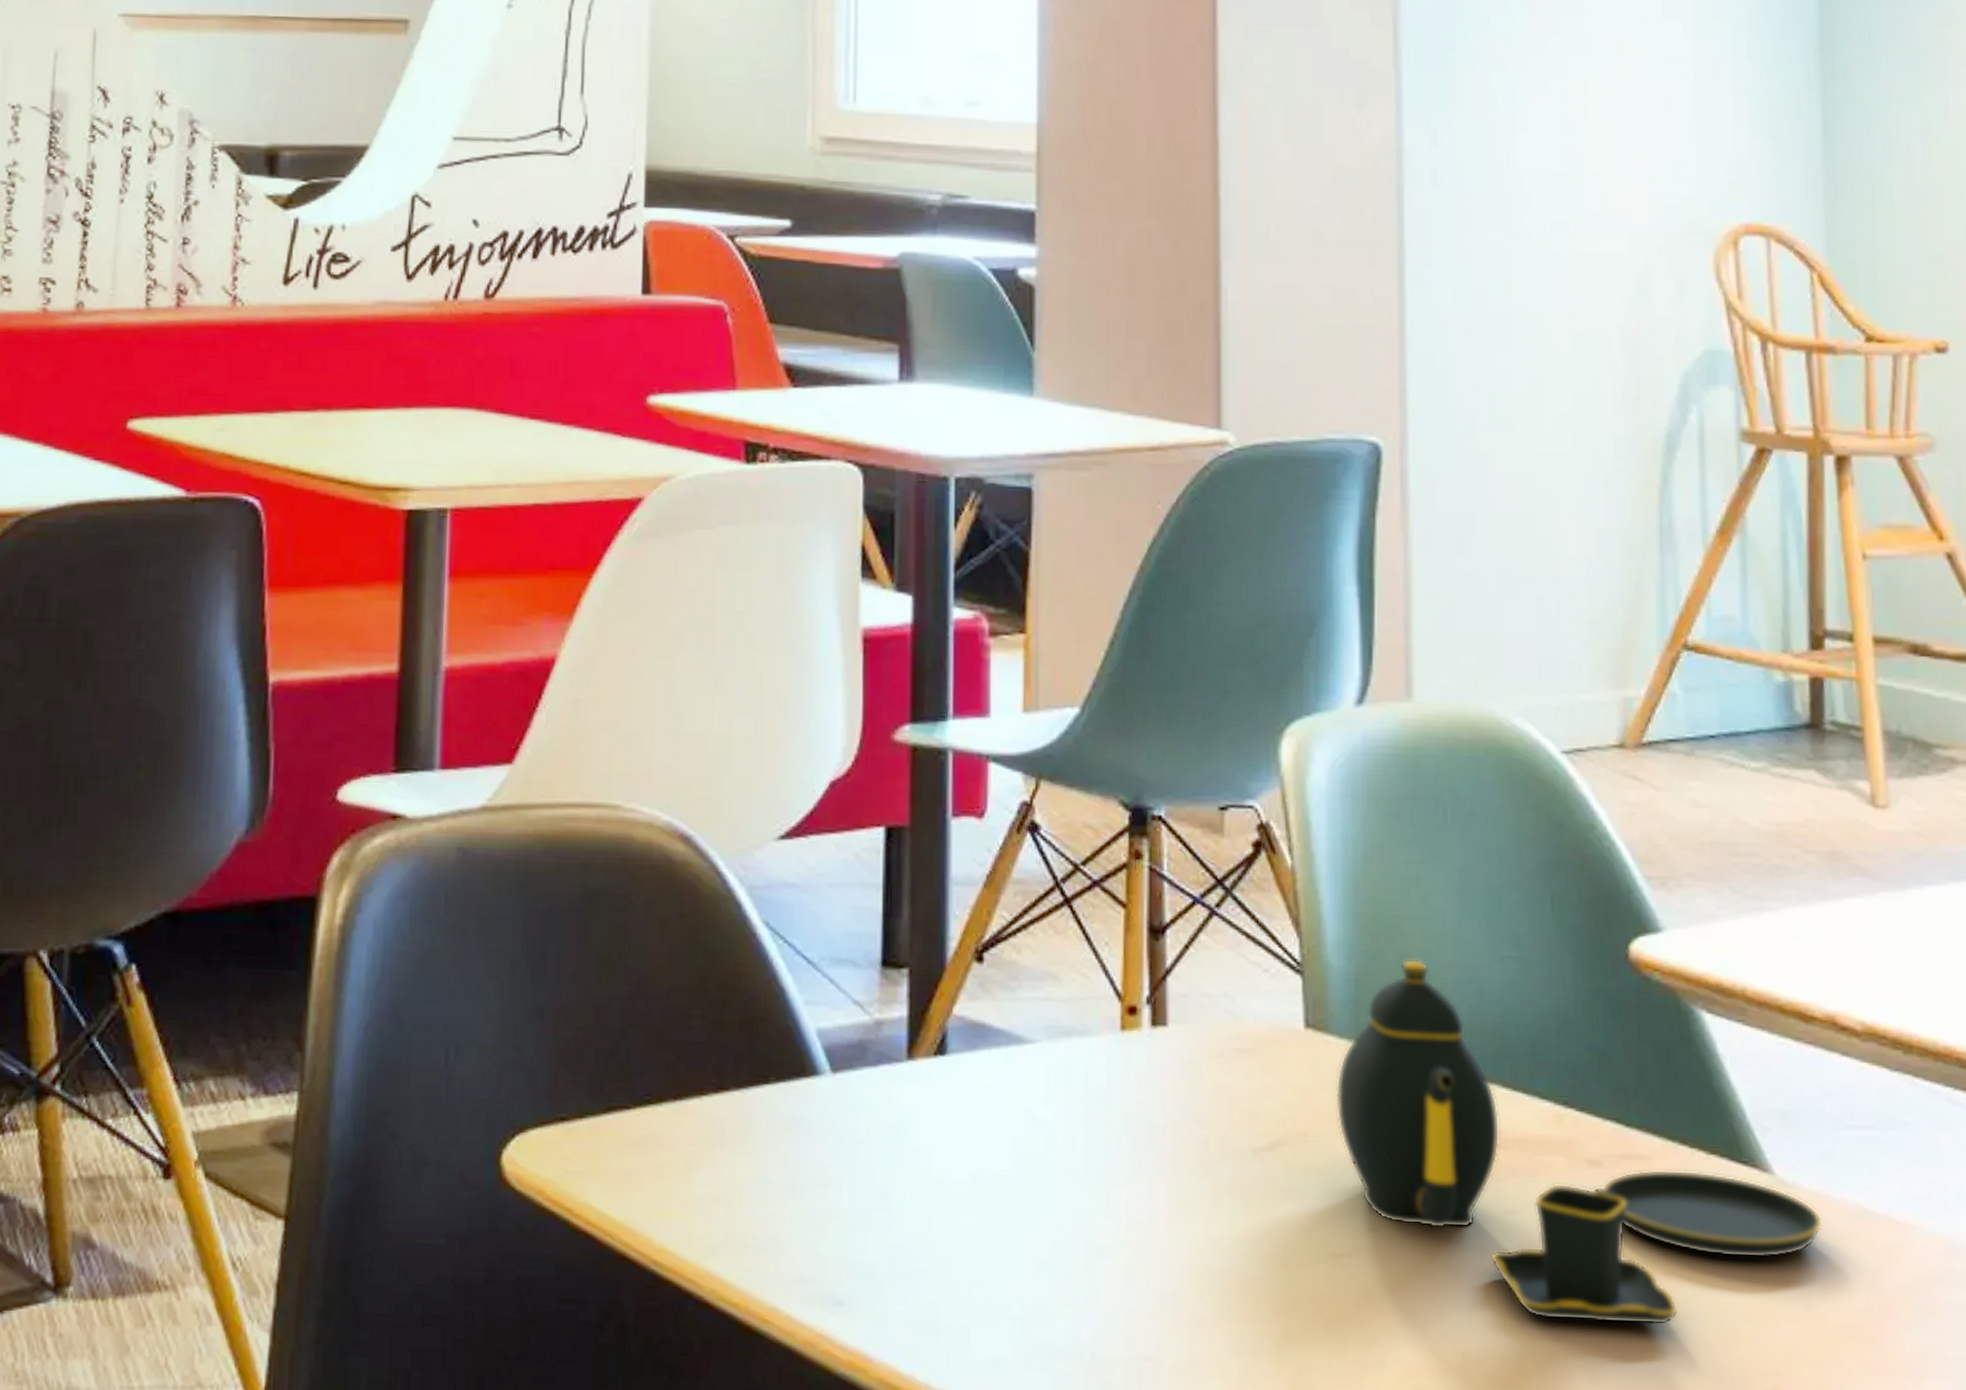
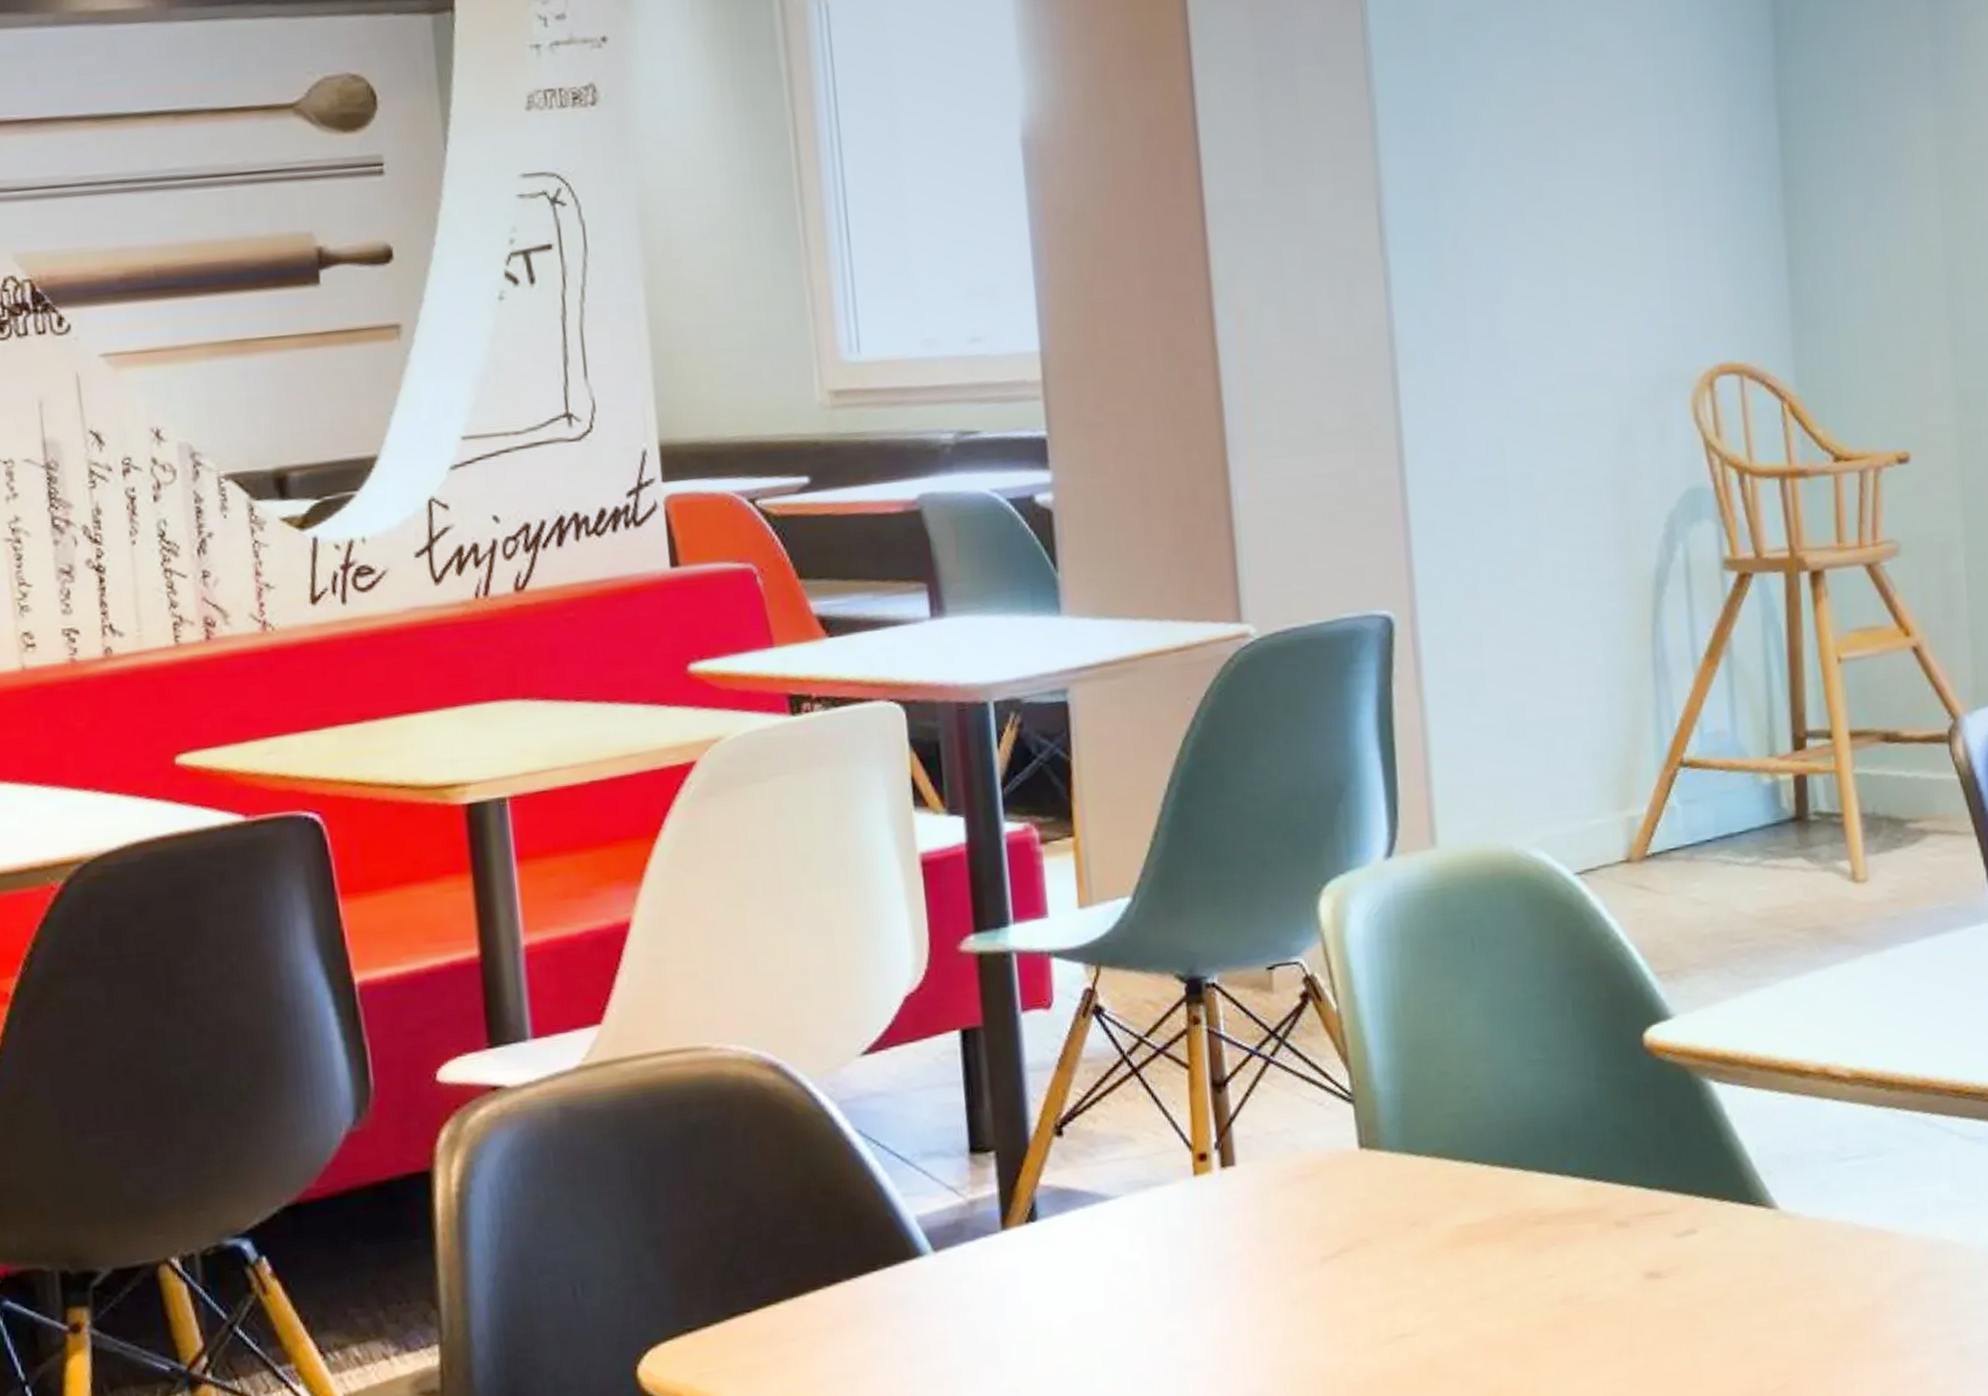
teapot: present [1336,959,1824,1326] -> none [1390,1074,1823,1361]

